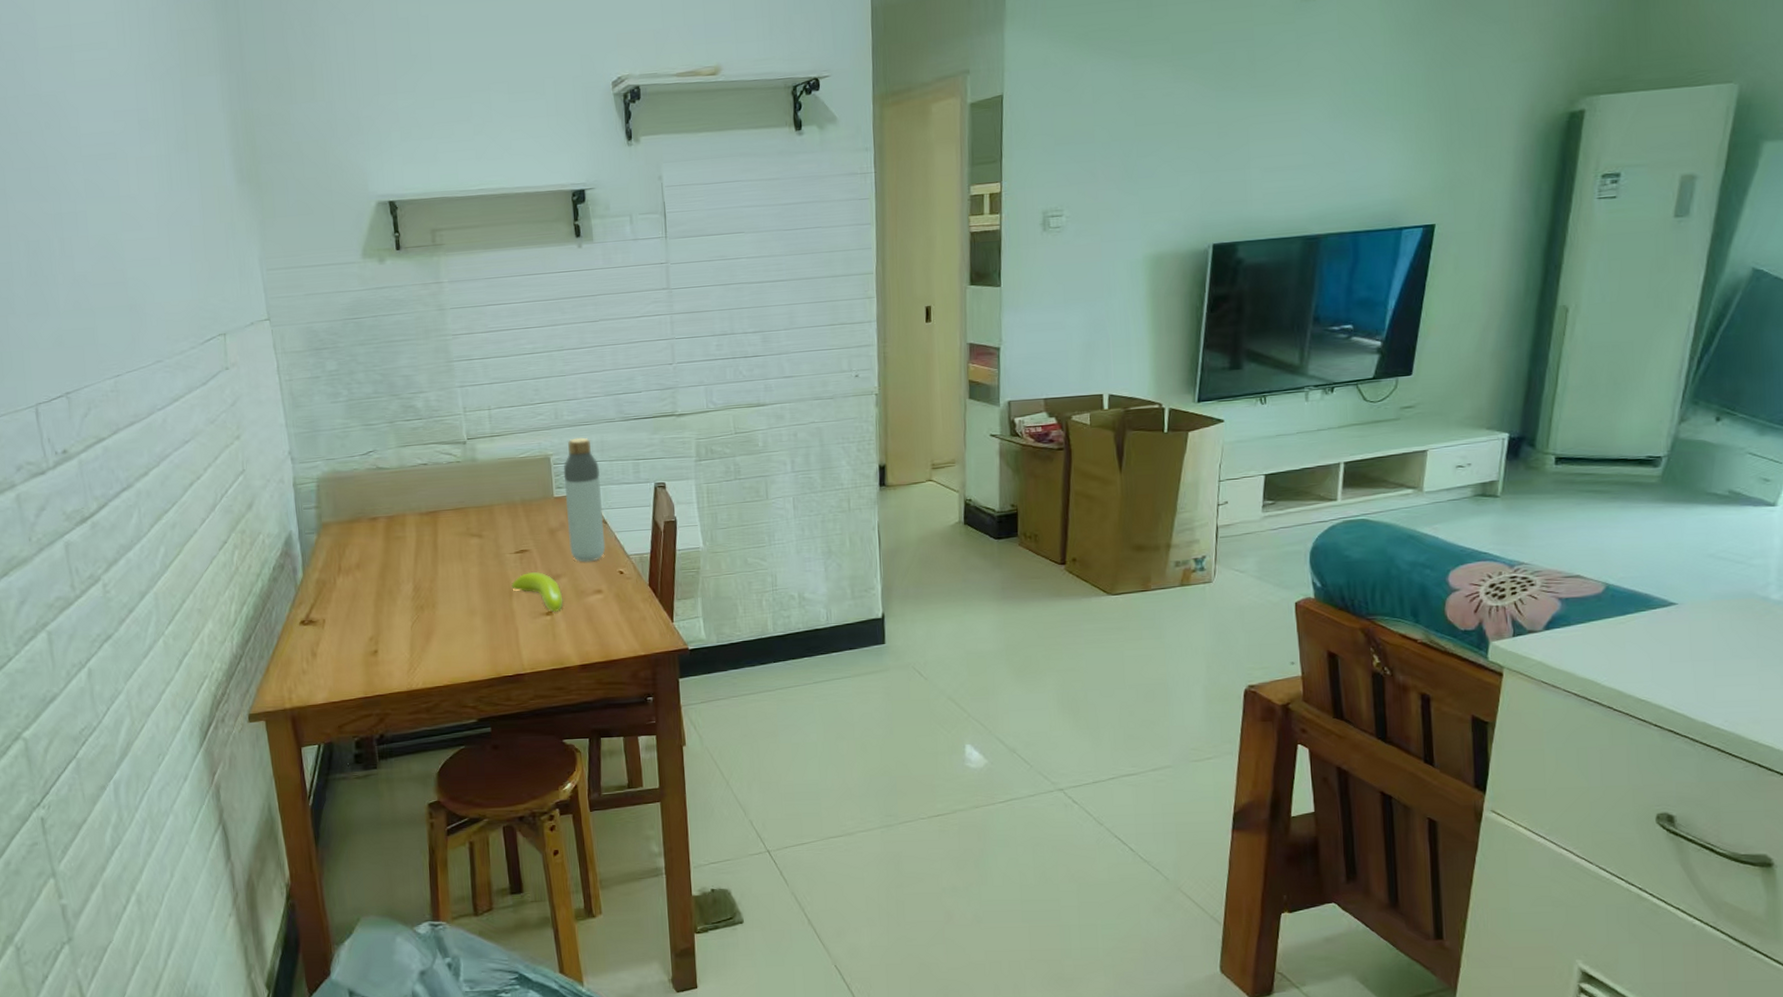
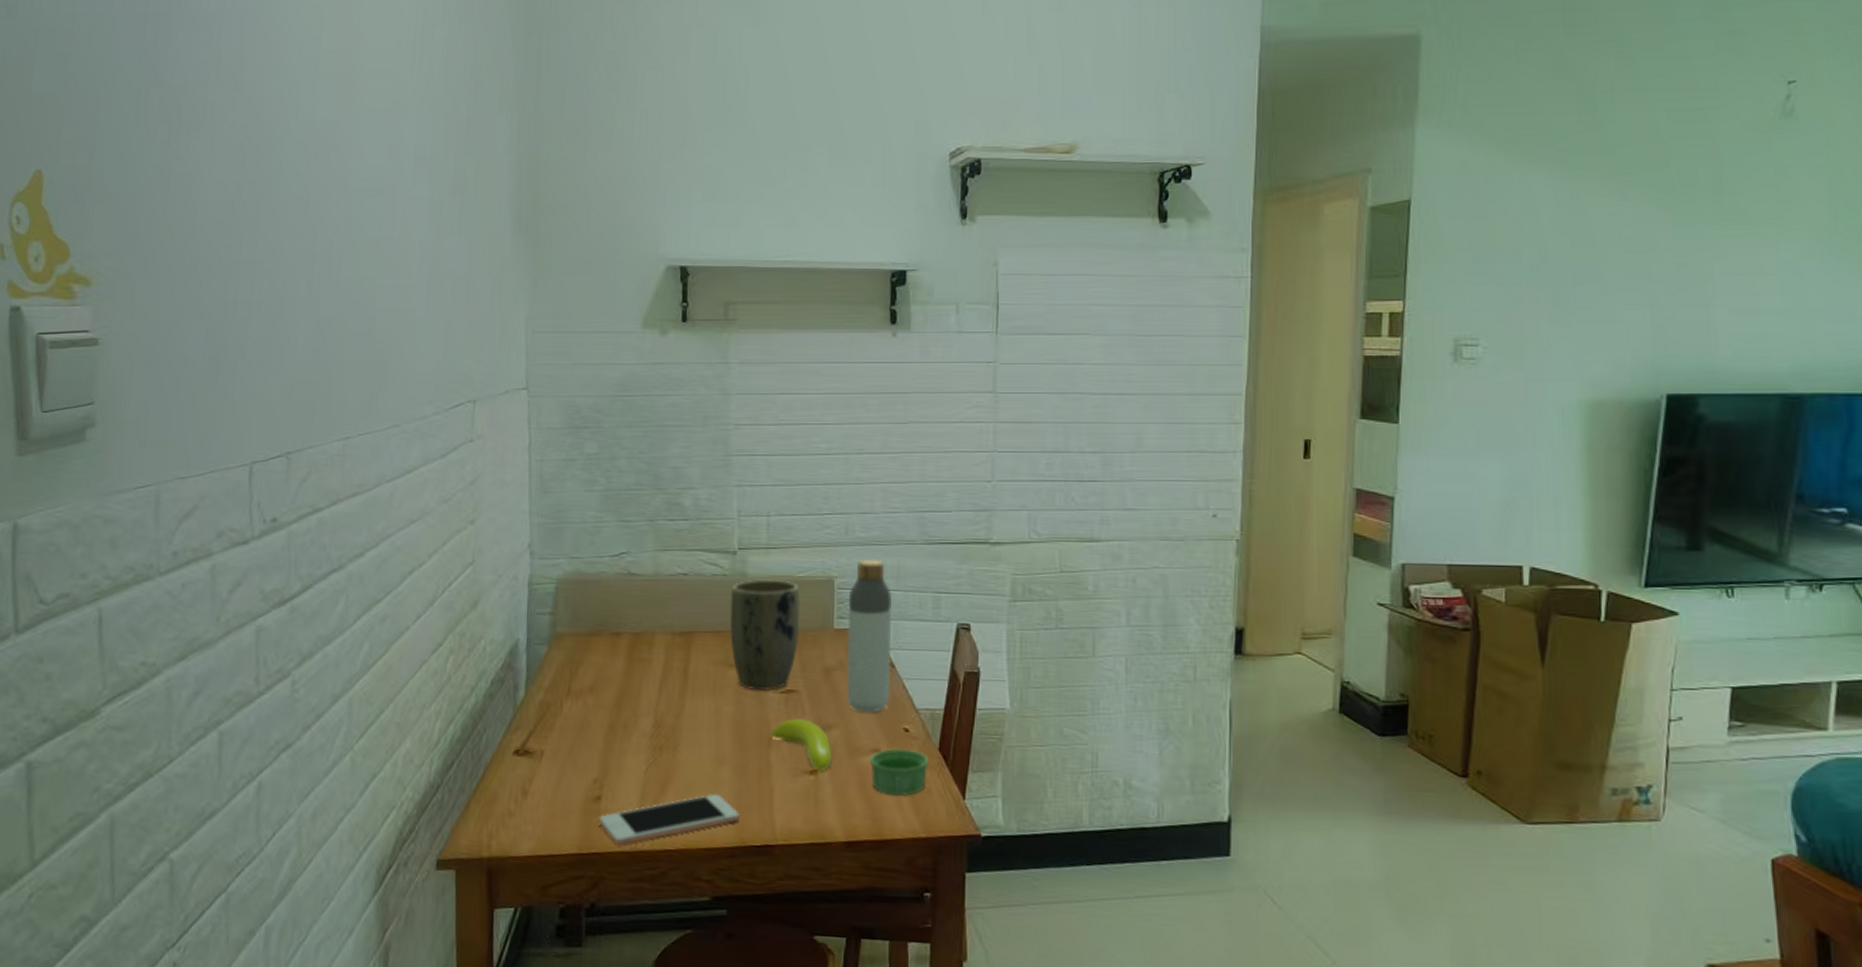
cell phone: none [378,638,493,687] -> present [599,793,739,845]
plant pot: none [465,461,526,554] -> present [729,579,801,692]
ramekin: none [593,587,642,626] -> present [869,749,929,797]

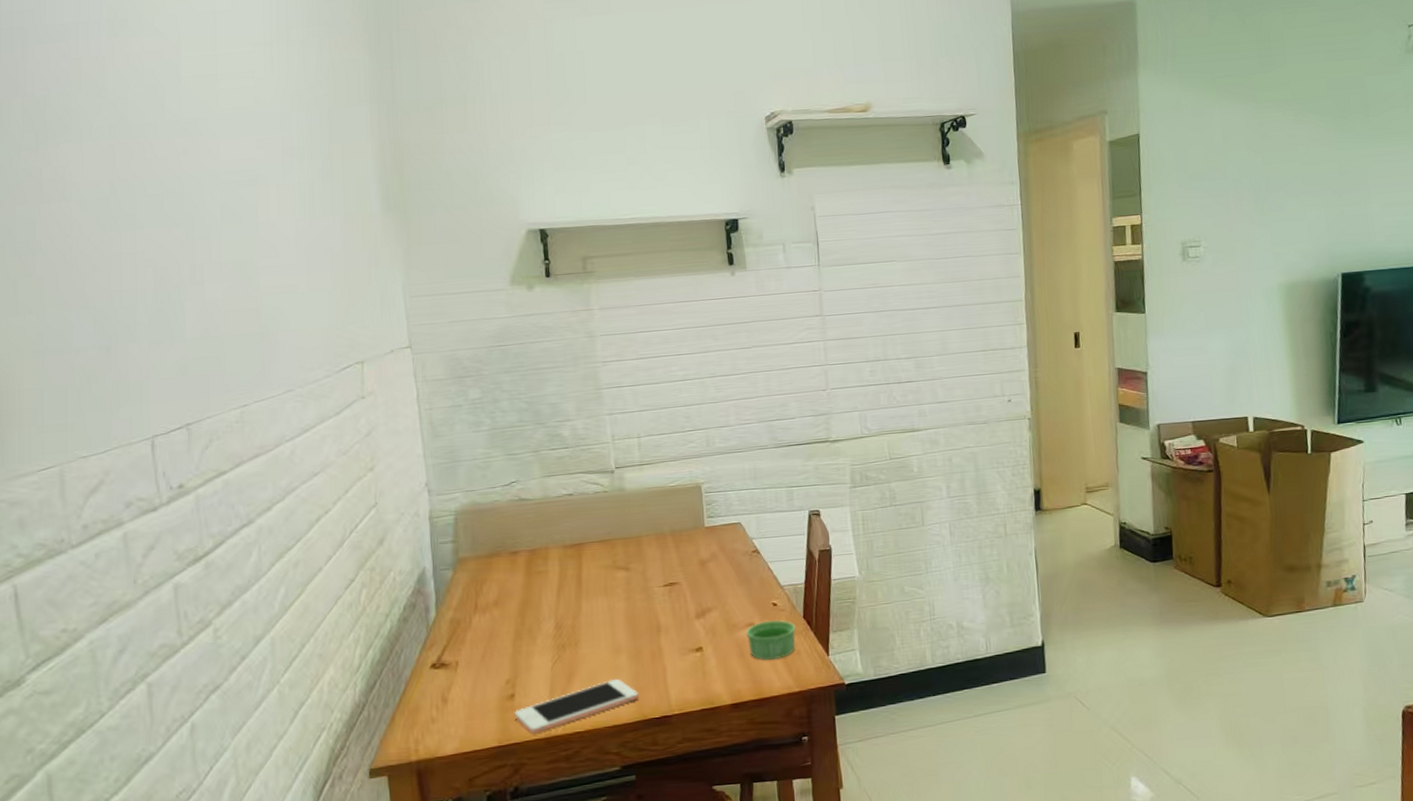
plant pot: present [729,579,801,692] -> none [612,490,676,588]
banana: present [771,718,832,771] -> none [660,605,714,648]
bottle: present [846,559,892,713] -> none [714,465,759,595]

